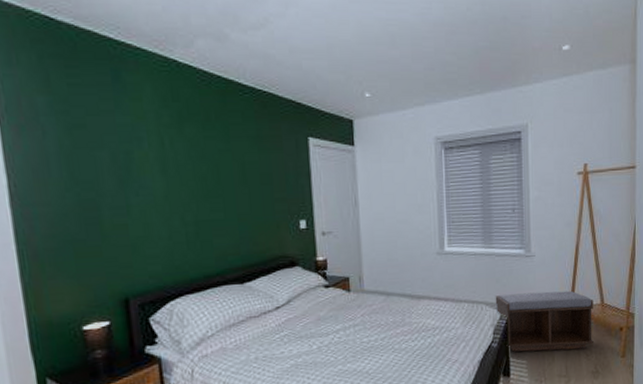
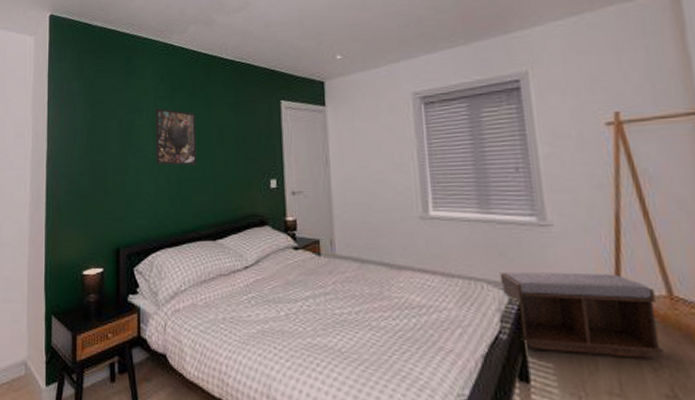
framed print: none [159,138,217,206] -> present [155,108,197,166]

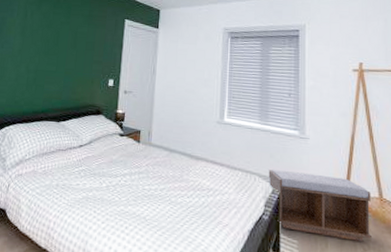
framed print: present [155,108,197,166] -> none [19,11,57,60]

